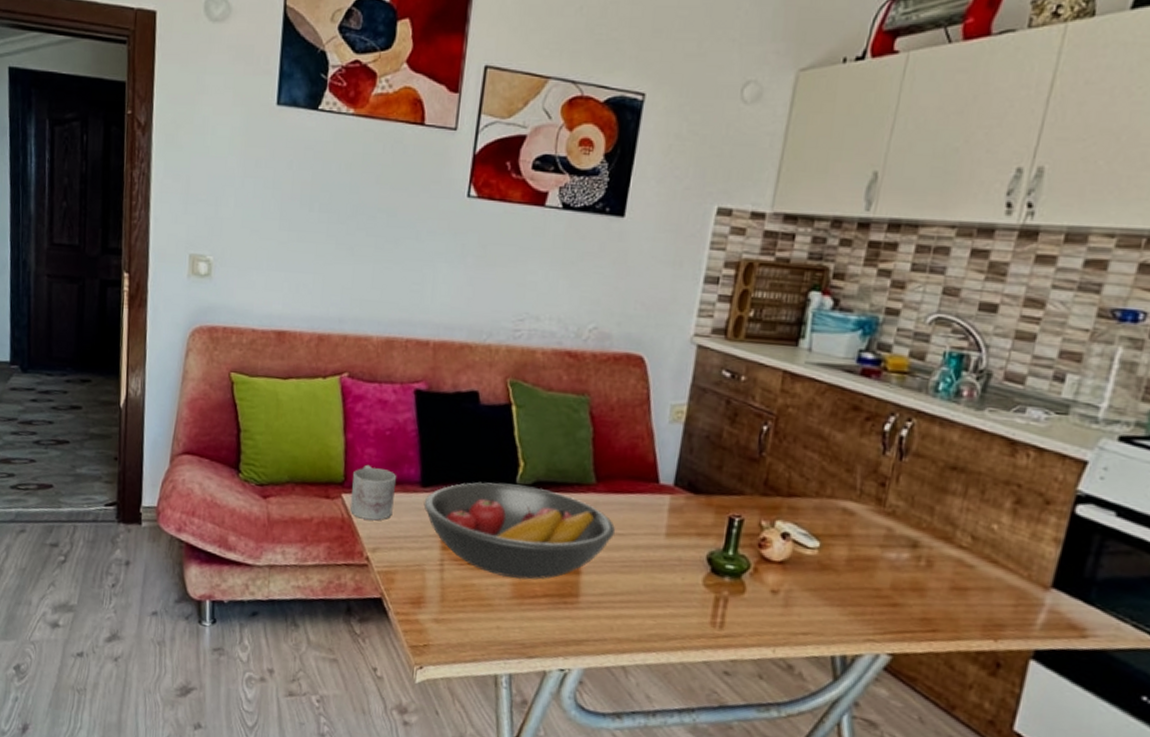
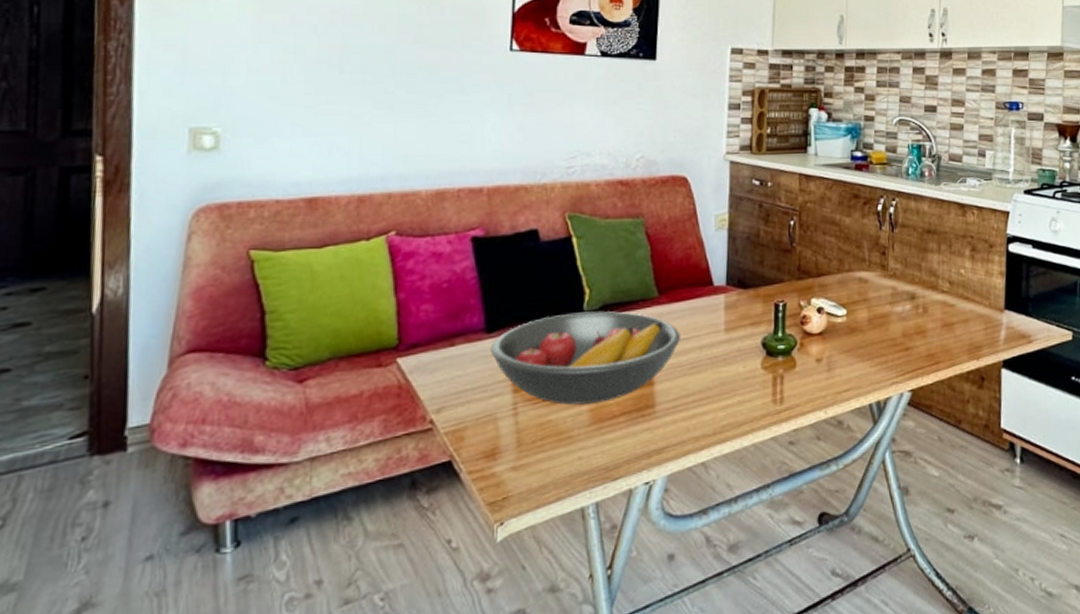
mug: present [350,464,397,521] -> none [408,321,459,381]

